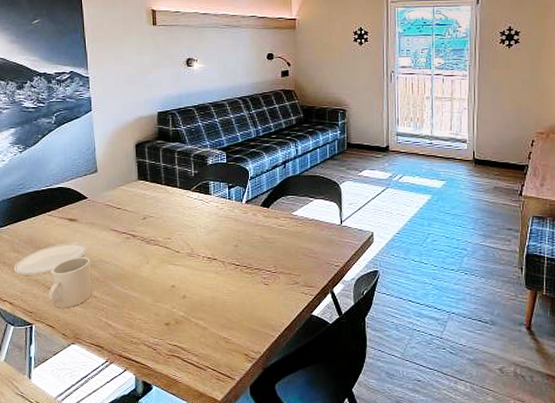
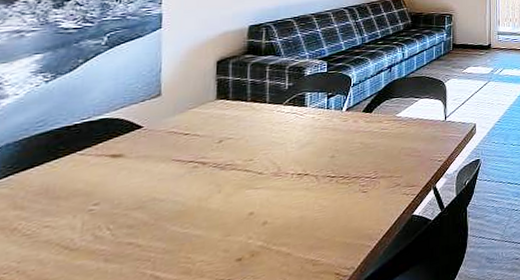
plate: present [14,243,87,275] -> none [10,182,135,238]
cup: present [48,257,92,309] -> none [64,198,139,272]

